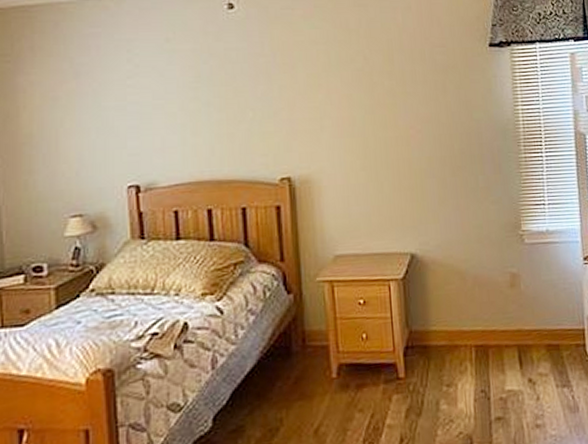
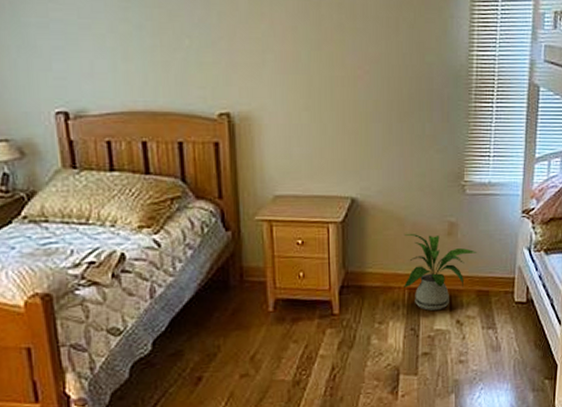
house plant: none [467,287,543,369] -> present [403,233,478,310]

